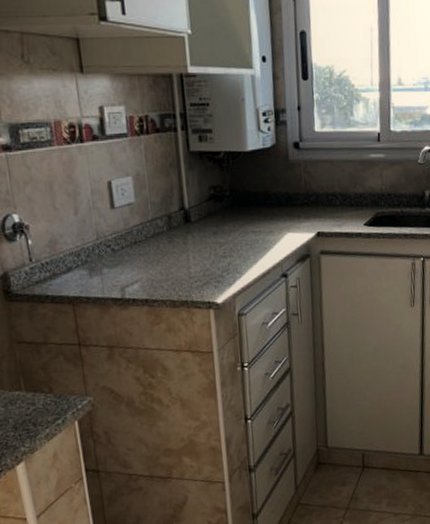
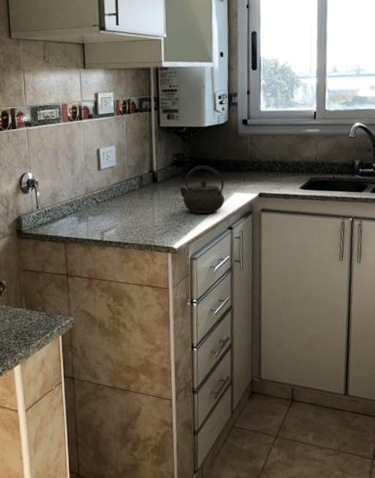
kettle: none [219,199,277,261] -> present [179,165,225,215]

